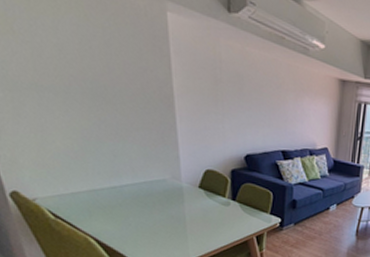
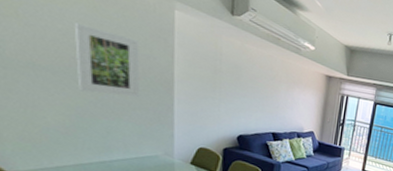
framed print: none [68,35,141,116] -> present [74,22,140,97]

